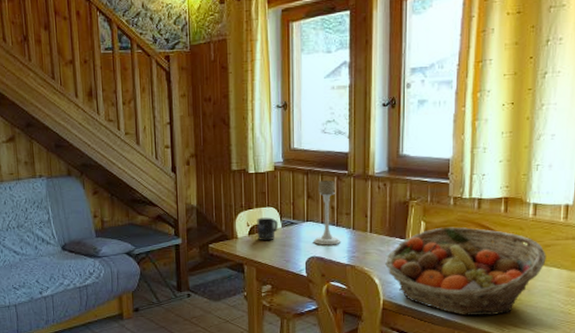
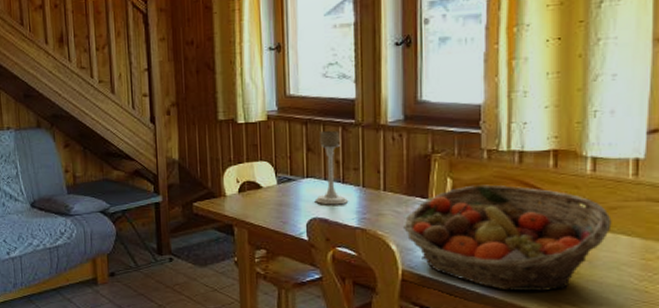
mug: present [257,217,278,241] -> none [248,173,273,200]

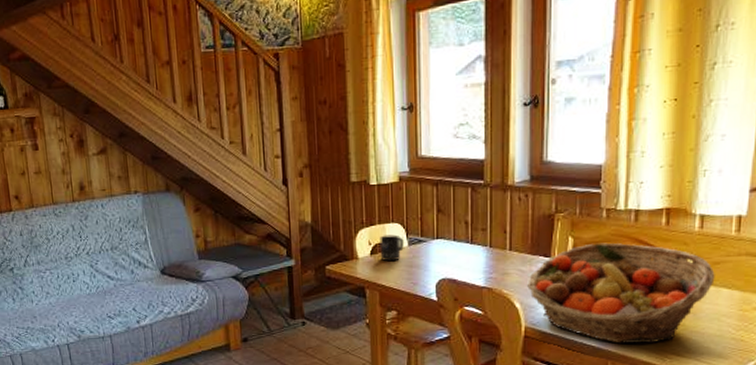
mug: none [248,173,273,200] -> present [380,234,404,262]
candle holder: present [316,130,348,205] -> none [445,191,475,266]

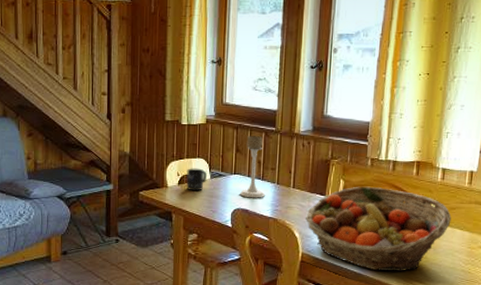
candle holder: none [445,191,475,266] -> present [240,135,265,198]

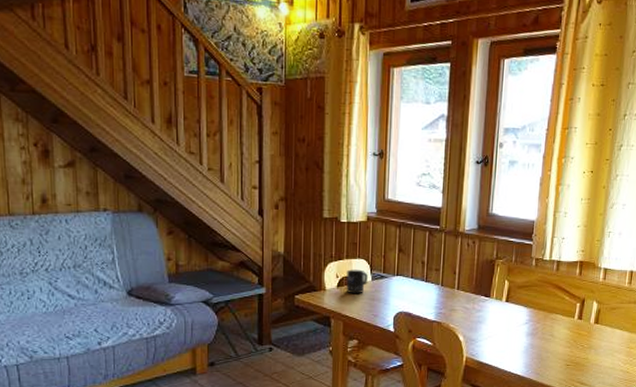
candle holder: present [240,135,265,198] -> none [403,234,429,301]
fruit basket: present [306,186,452,272] -> none [470,287,612,374]

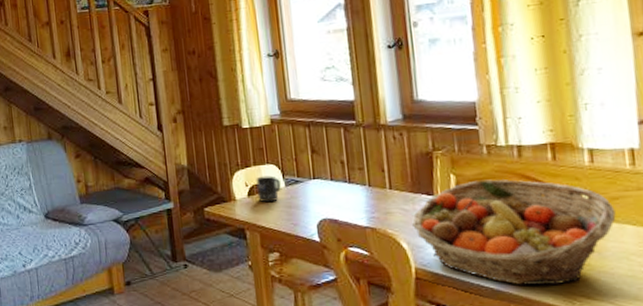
fruit basket: none [470,287,612,374] -> present [412,179,616,286]

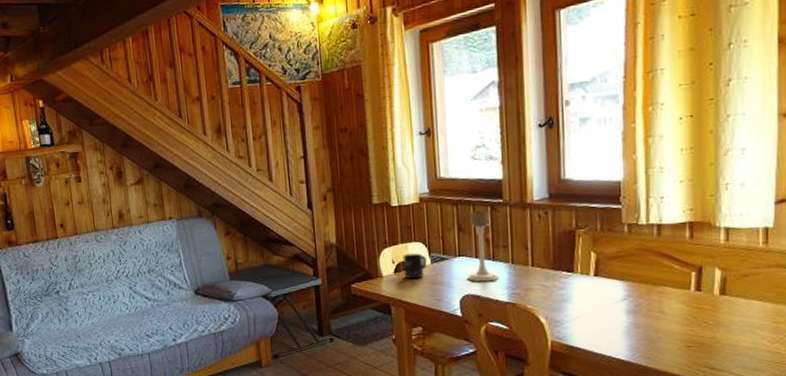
candle holder: none [322,131,356,206] -> present [468,210,498,282]
fruit basket: present [412,179,616,286] -> none [551,257,745,358]

